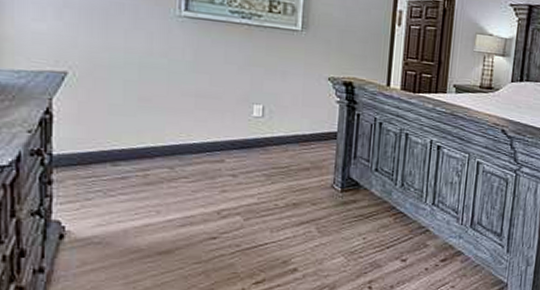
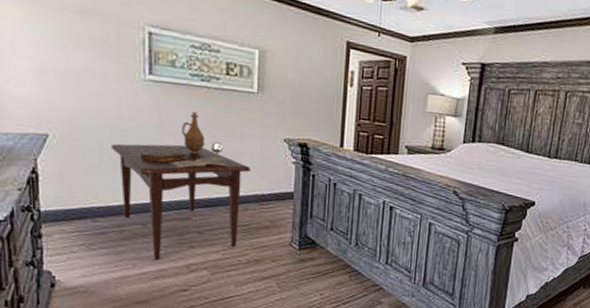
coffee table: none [138,49,292,206] -> present [110,112,250,260]

